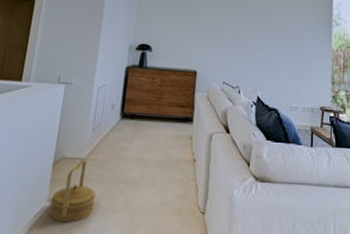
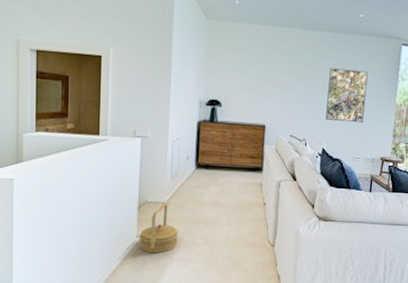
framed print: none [260,12,301,69] -> present [325,68,368,123]

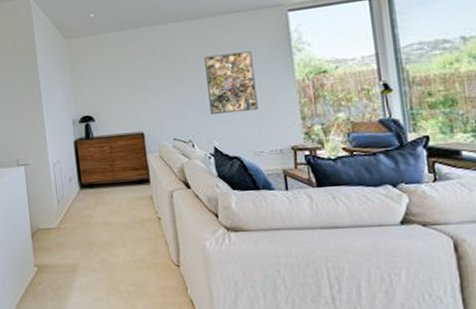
basket: present [139,202,178,254] -> none [37,228,75,283]

